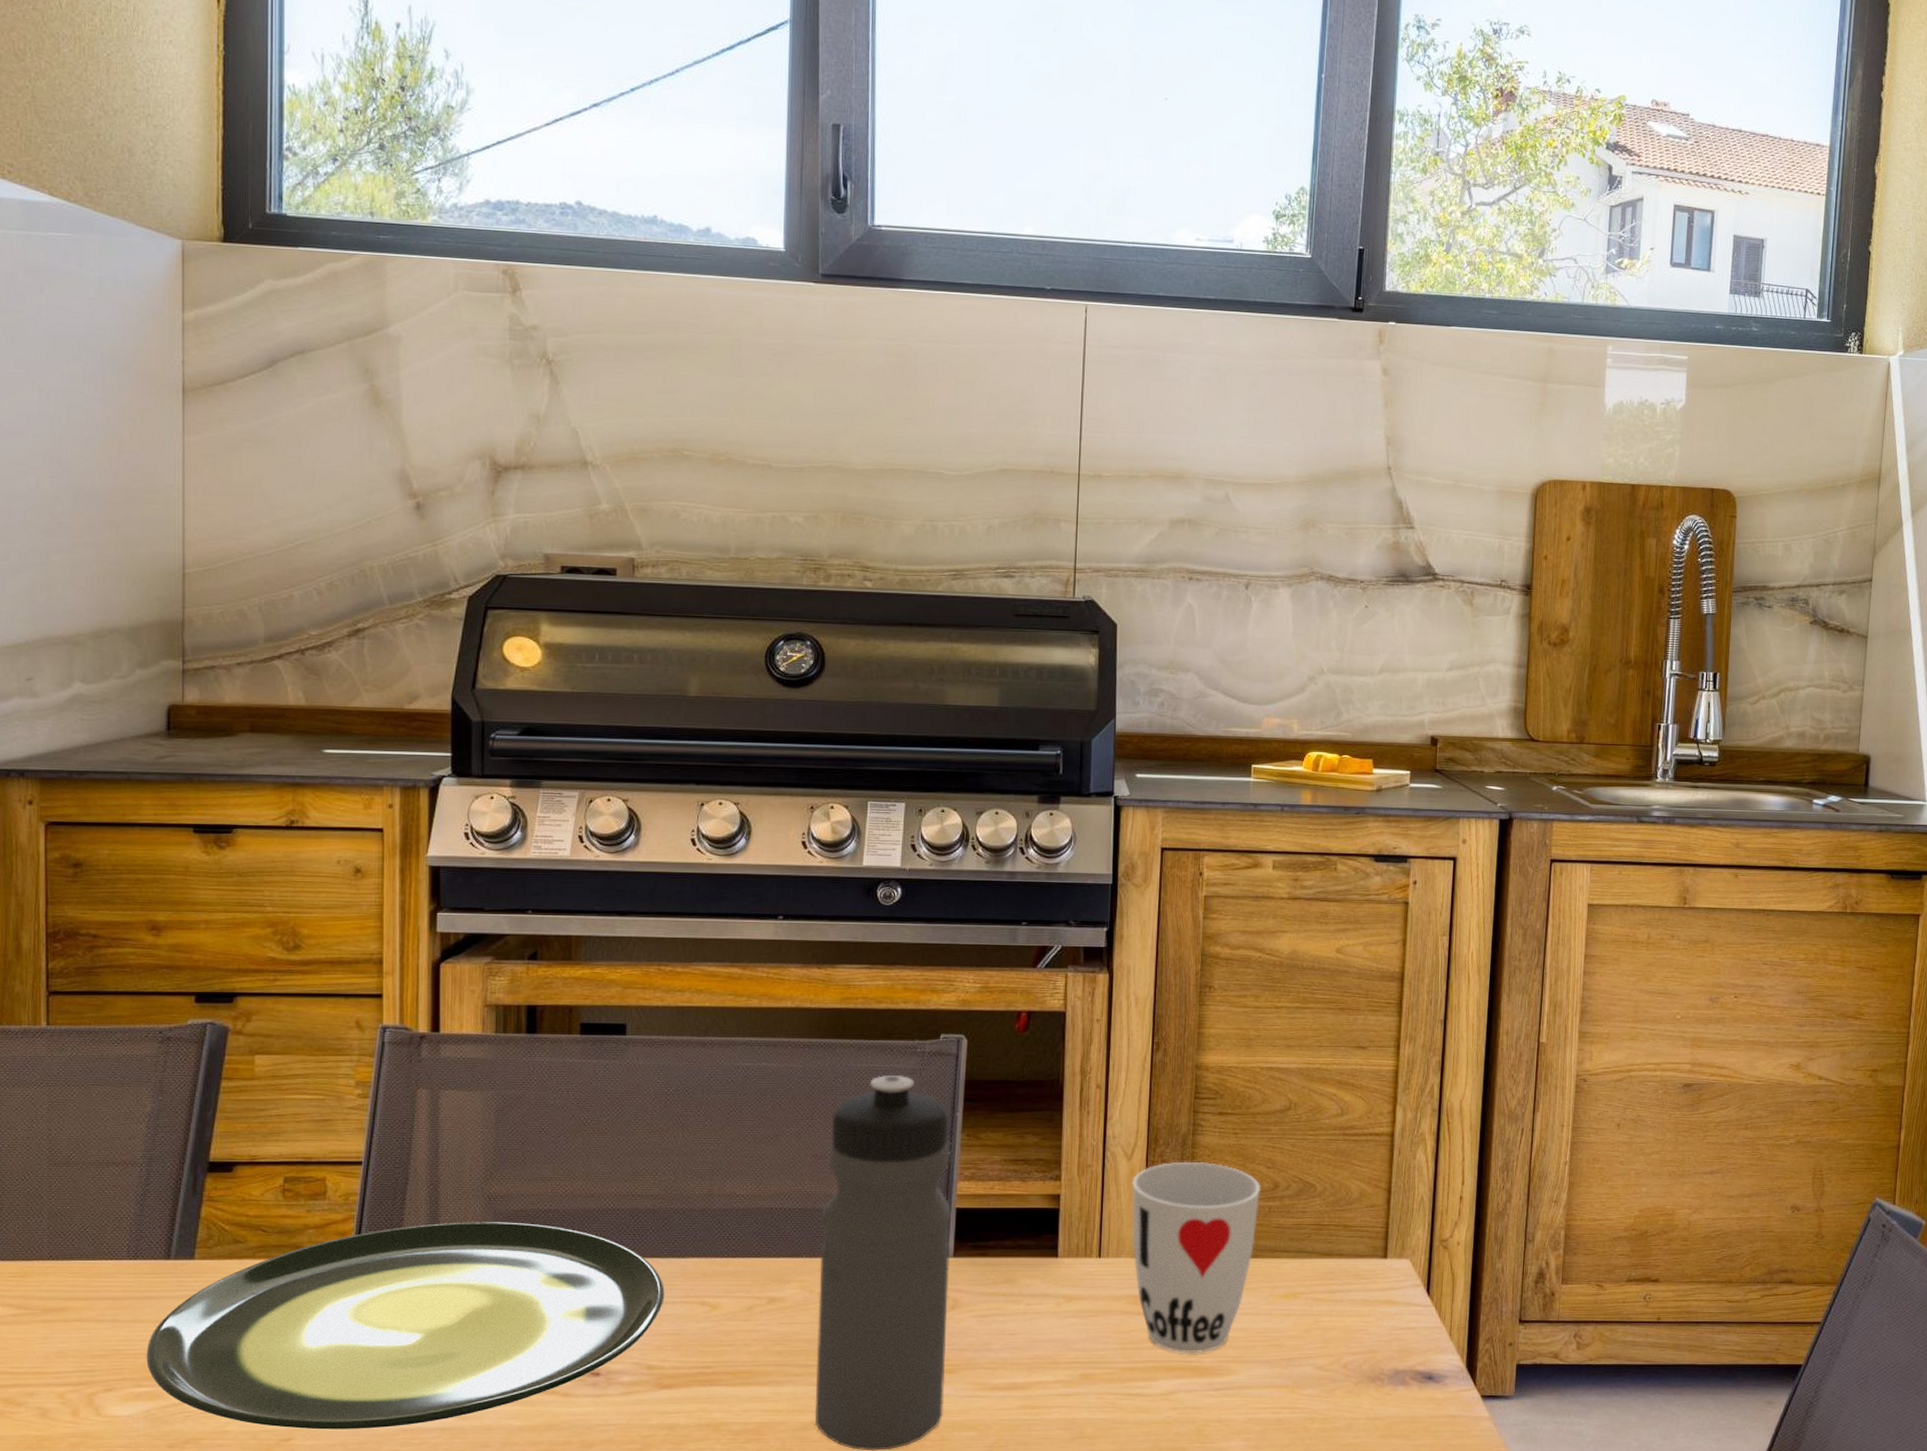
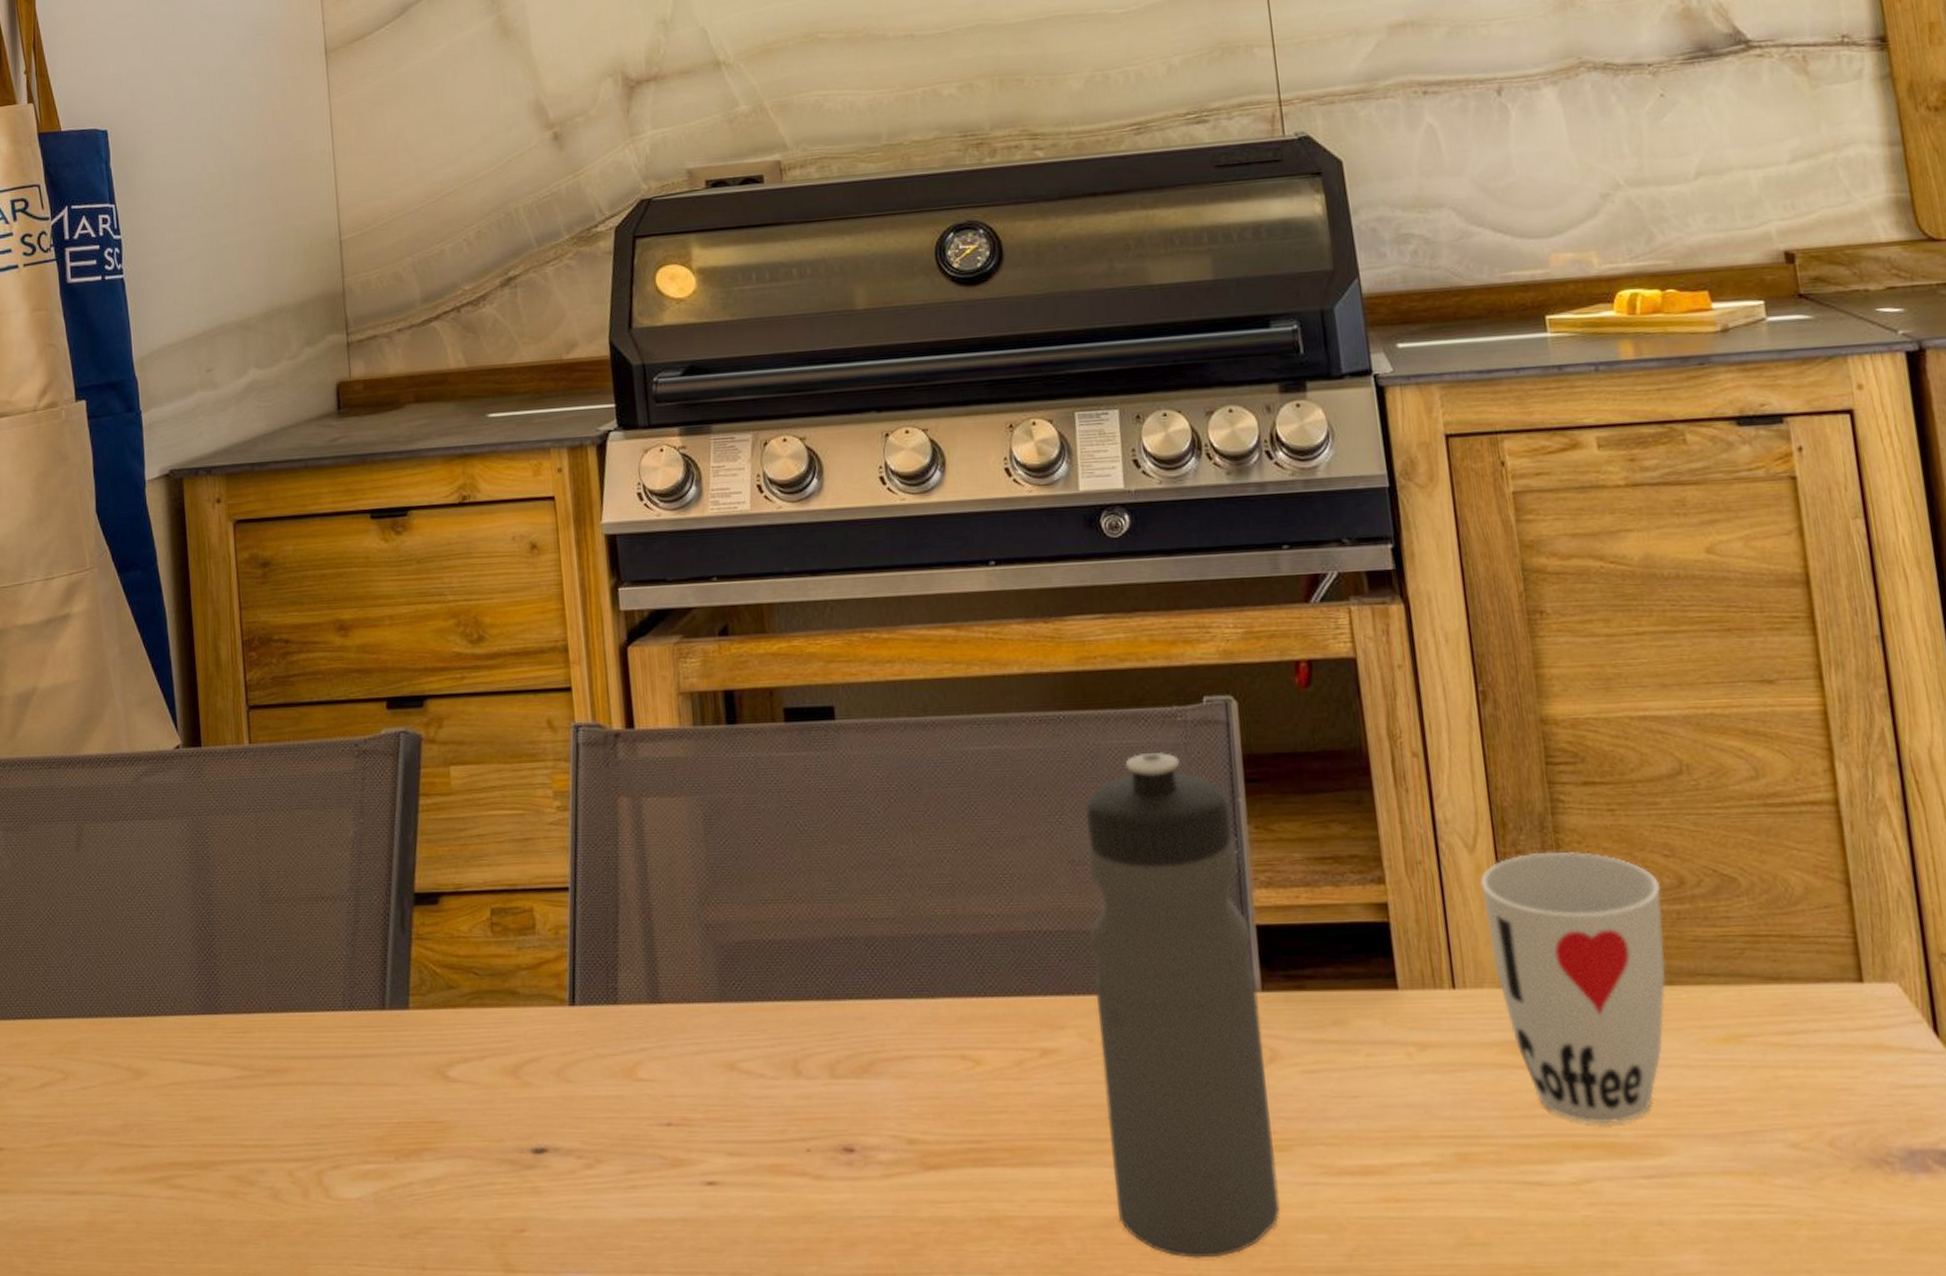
plate: present [146,1222,665,1430] -> none [370,956,918,1219]

